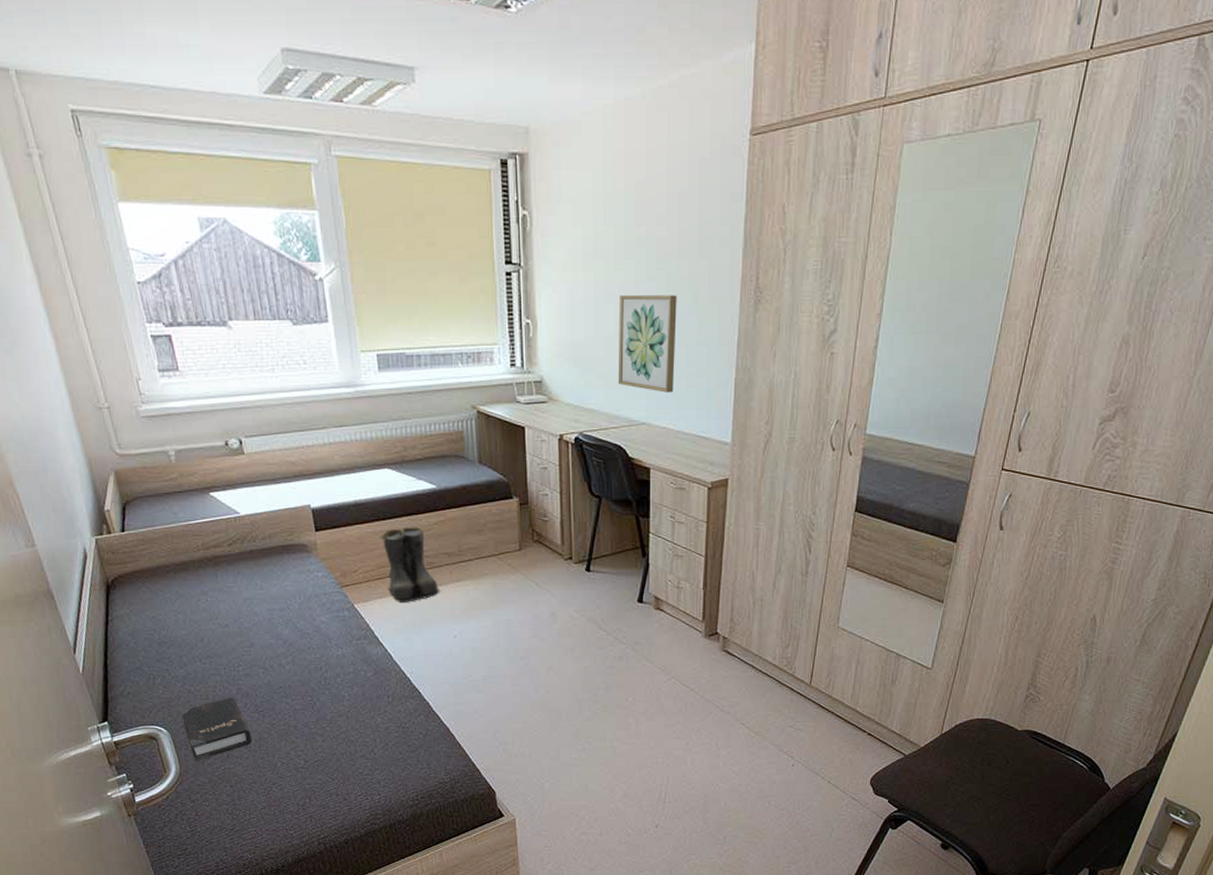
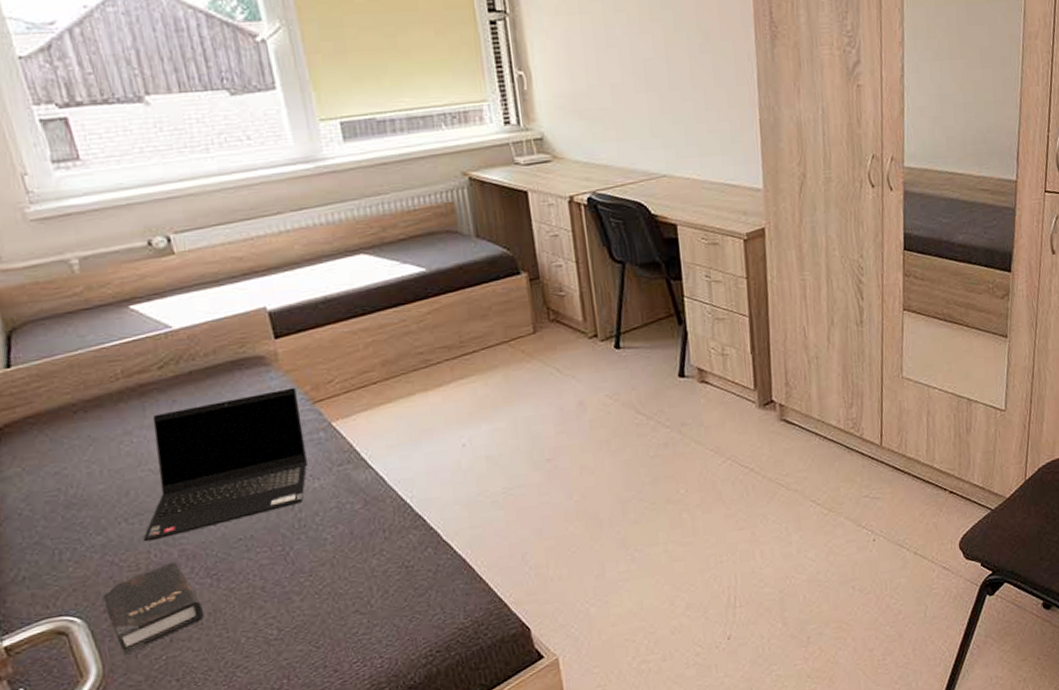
laptop computer: none [211,572,334,679] -> present [143,387,307,542]
boots: present [380,527,441,603] -> none [359,319,442,414]
wall art: present [617,295,677,393] -> none [622,35,694,141]

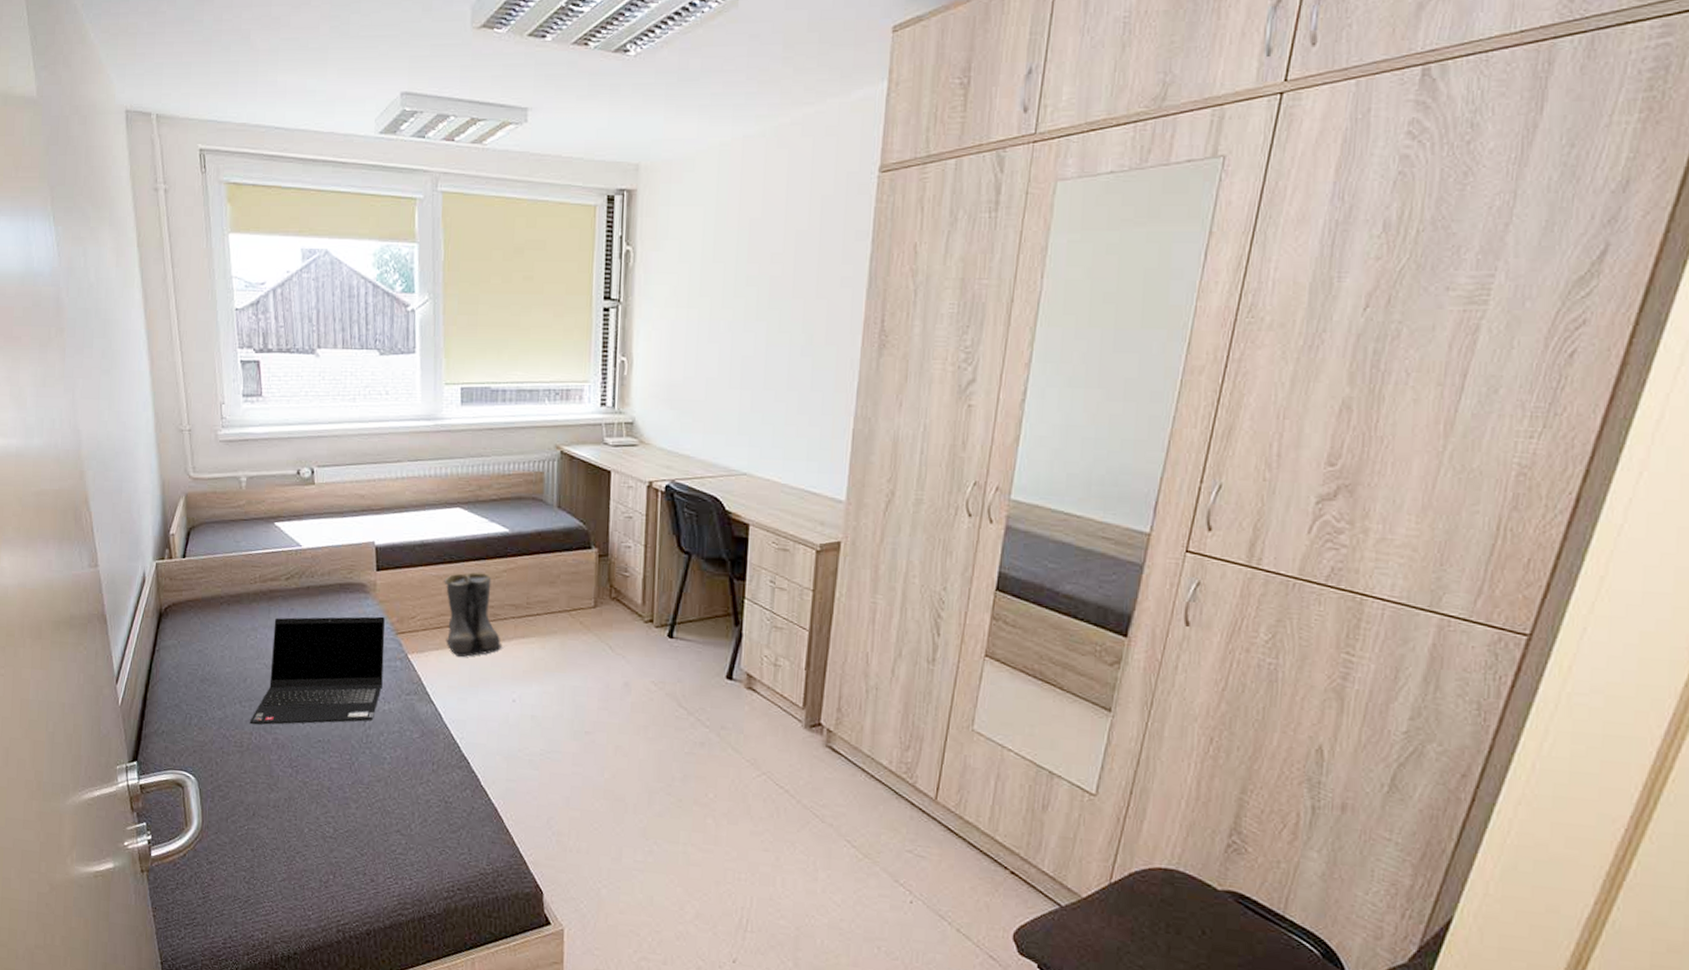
hardback book: present [100,562,203,655] -> none [212,747,281,817]
boots: none [359,319,442,414] -> present [444,572,504,658]

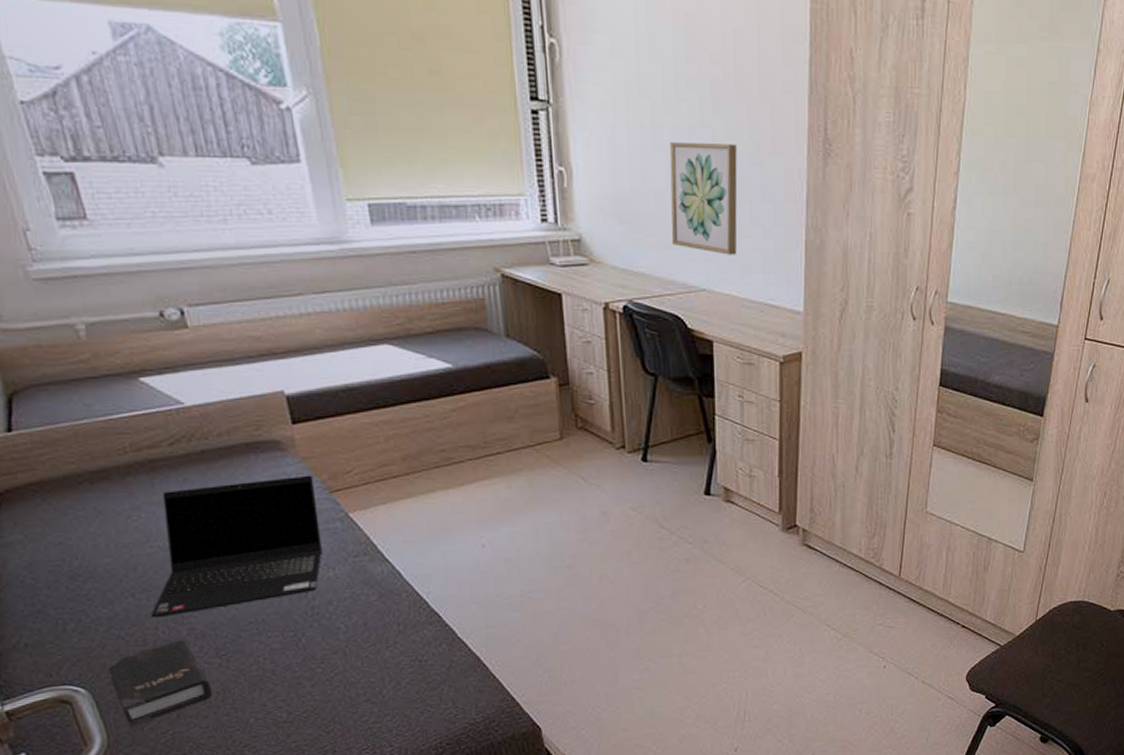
hardback book: none [212,747,281,817] -> present [106,640,212,727]
boots: present [444,572,504,658] -> none [381,415,464,509]
wall art: none [717,335,790,442] -> present [669,142,738,255]

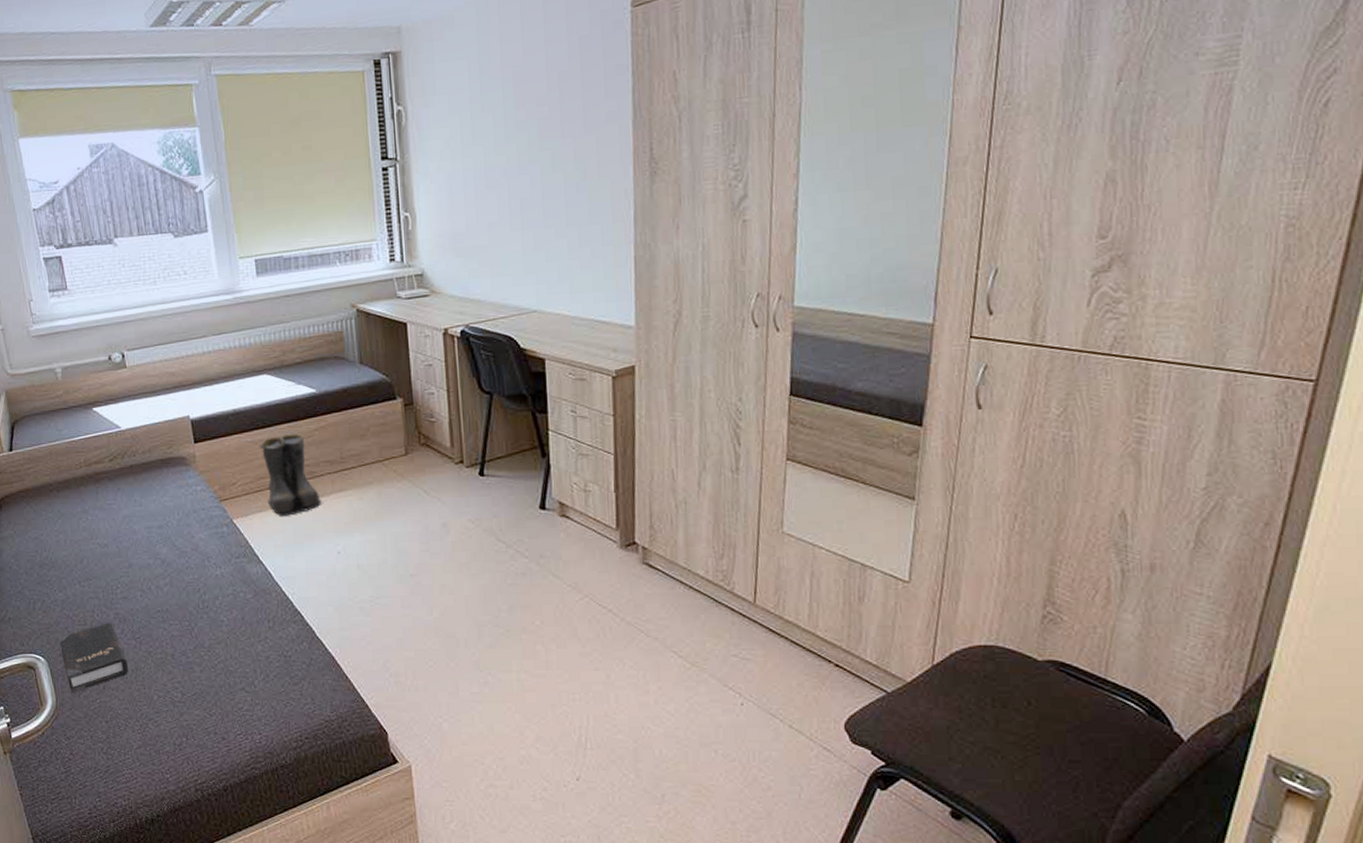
laptop computer: present [150,475,322,618] -> none [90,486,212,603]
boots: none [381,415,464,509] -> present [259,434,324,517]
wall art: present [669,142,738,255] -> none [501,174,566,277]

